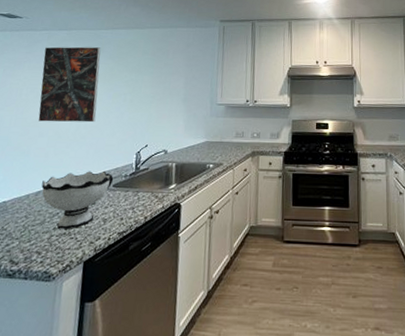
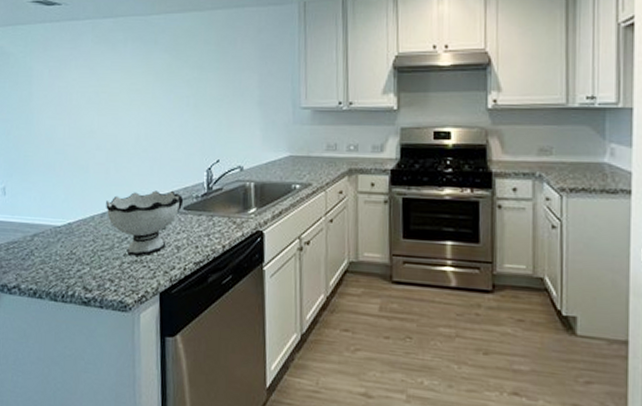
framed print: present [38,46,101,123] -> none [90,38,157,133]

